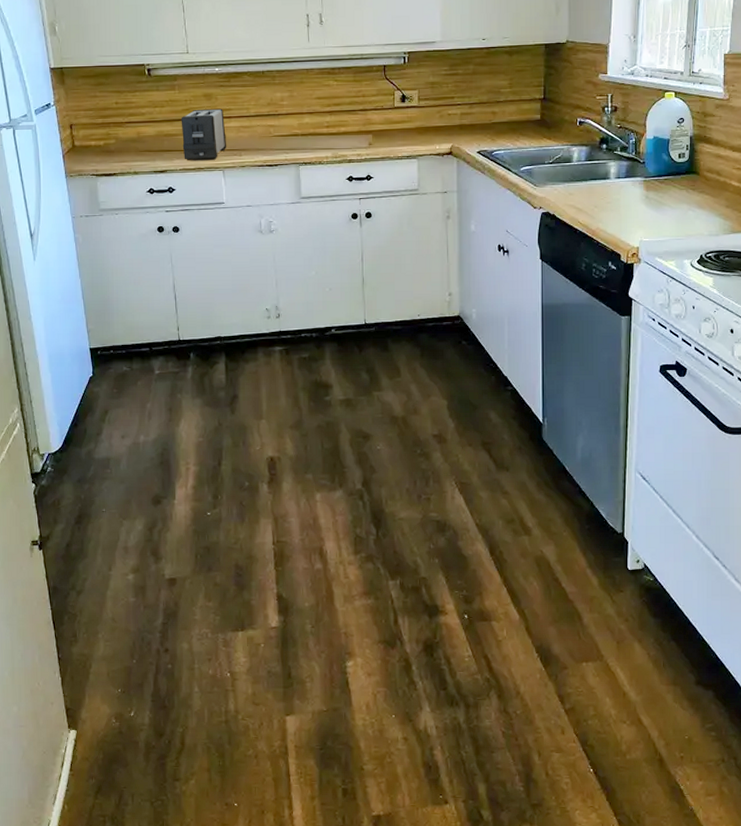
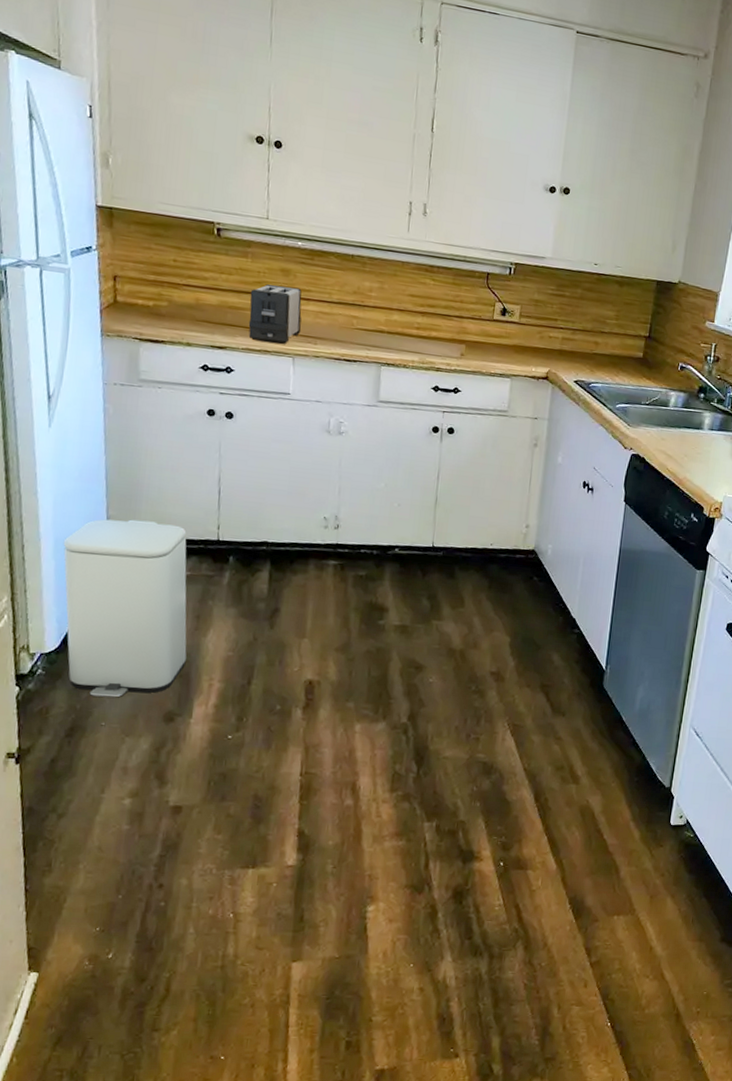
pedal bin: none [55,330,165,488] -> present [63,519,187,699]

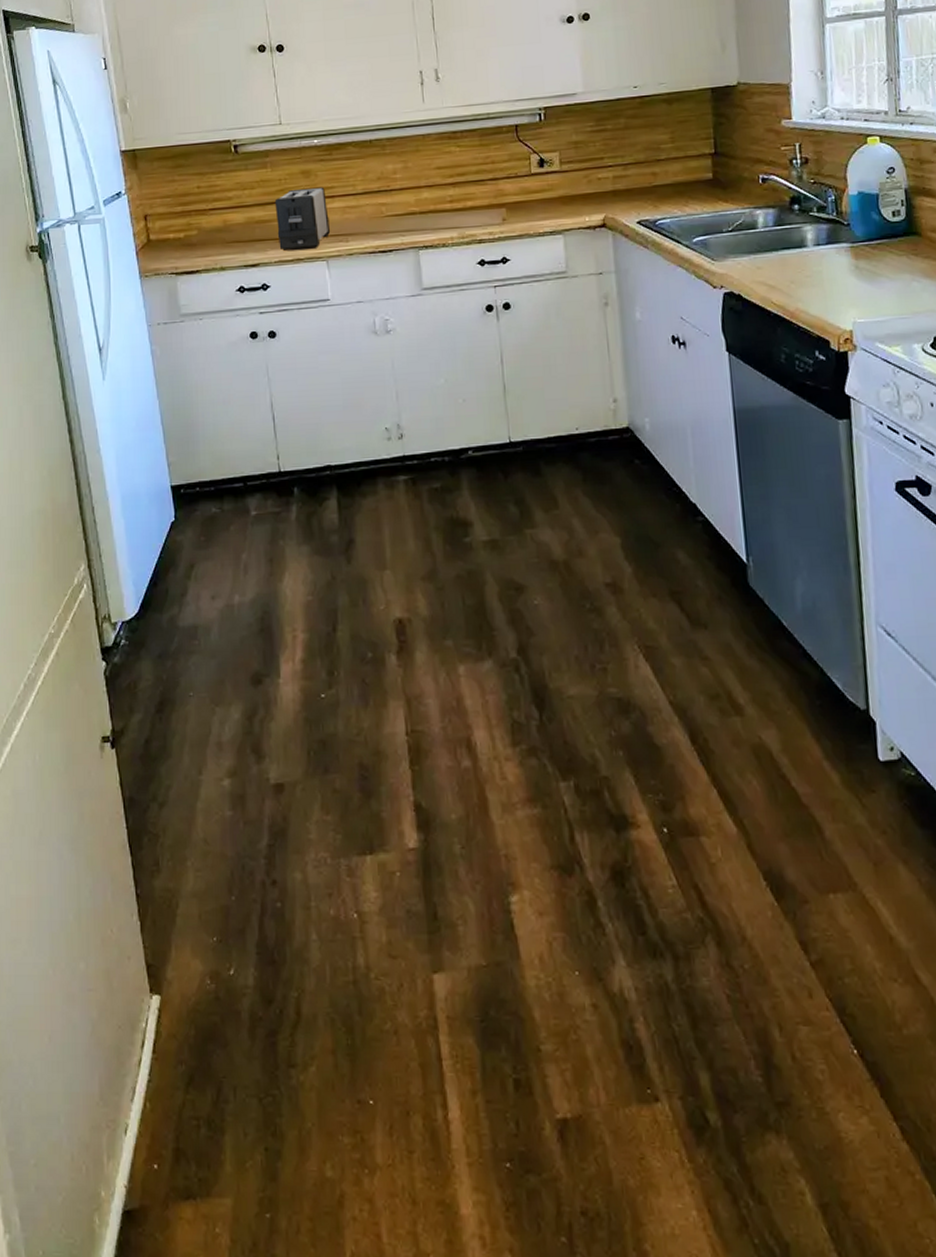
pedal bin: present [63,519,187,699] -> none [130,462,265,665]

